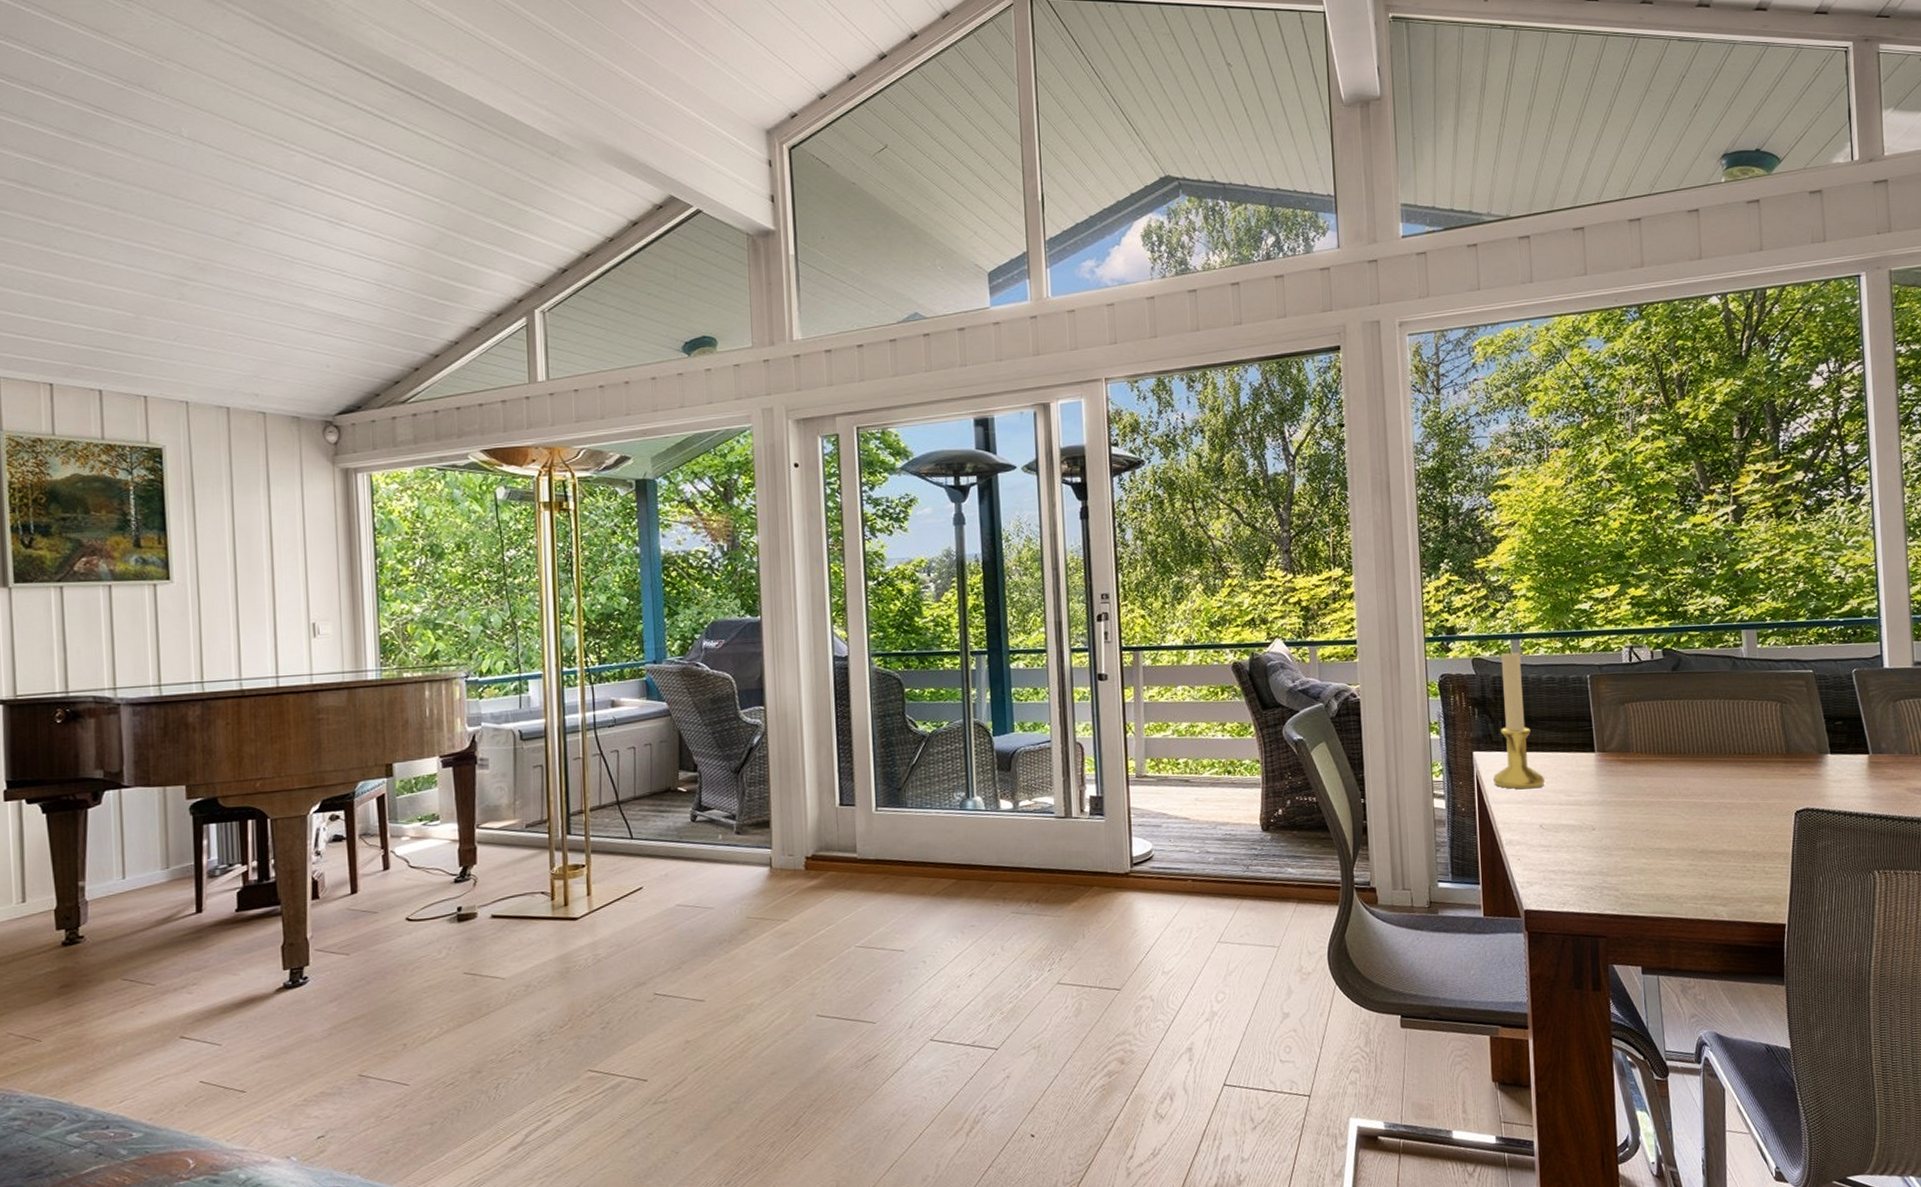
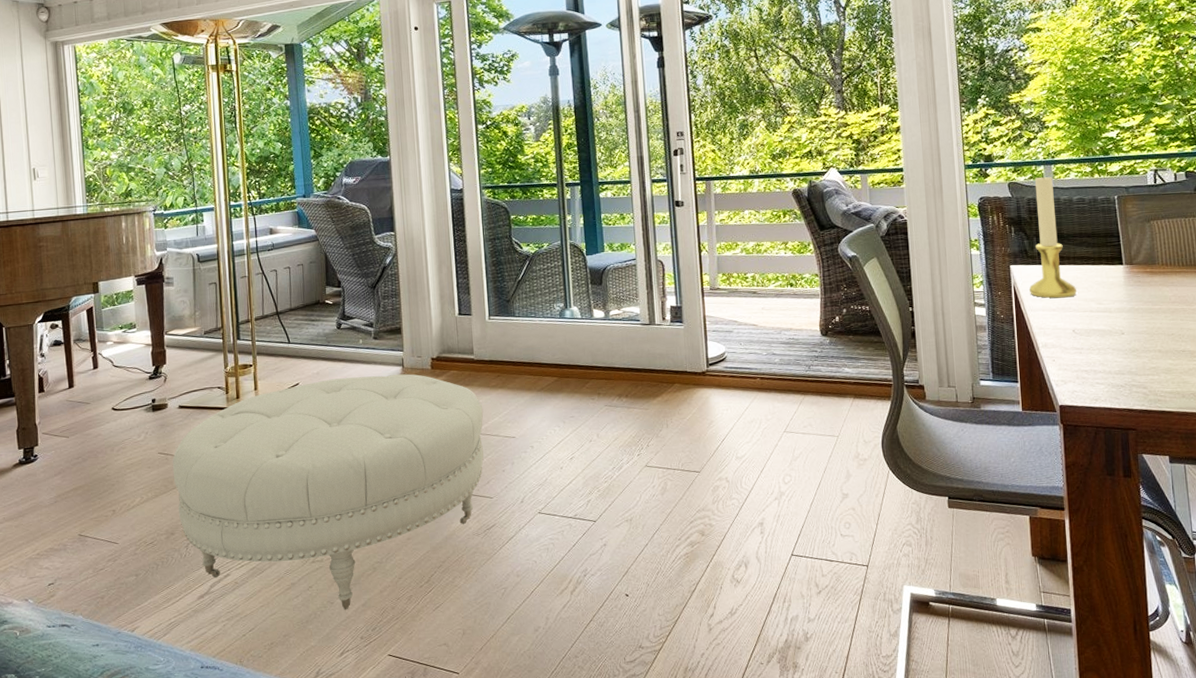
ottoman: none [481,875,867,1161] -> present [172,374,484,610]

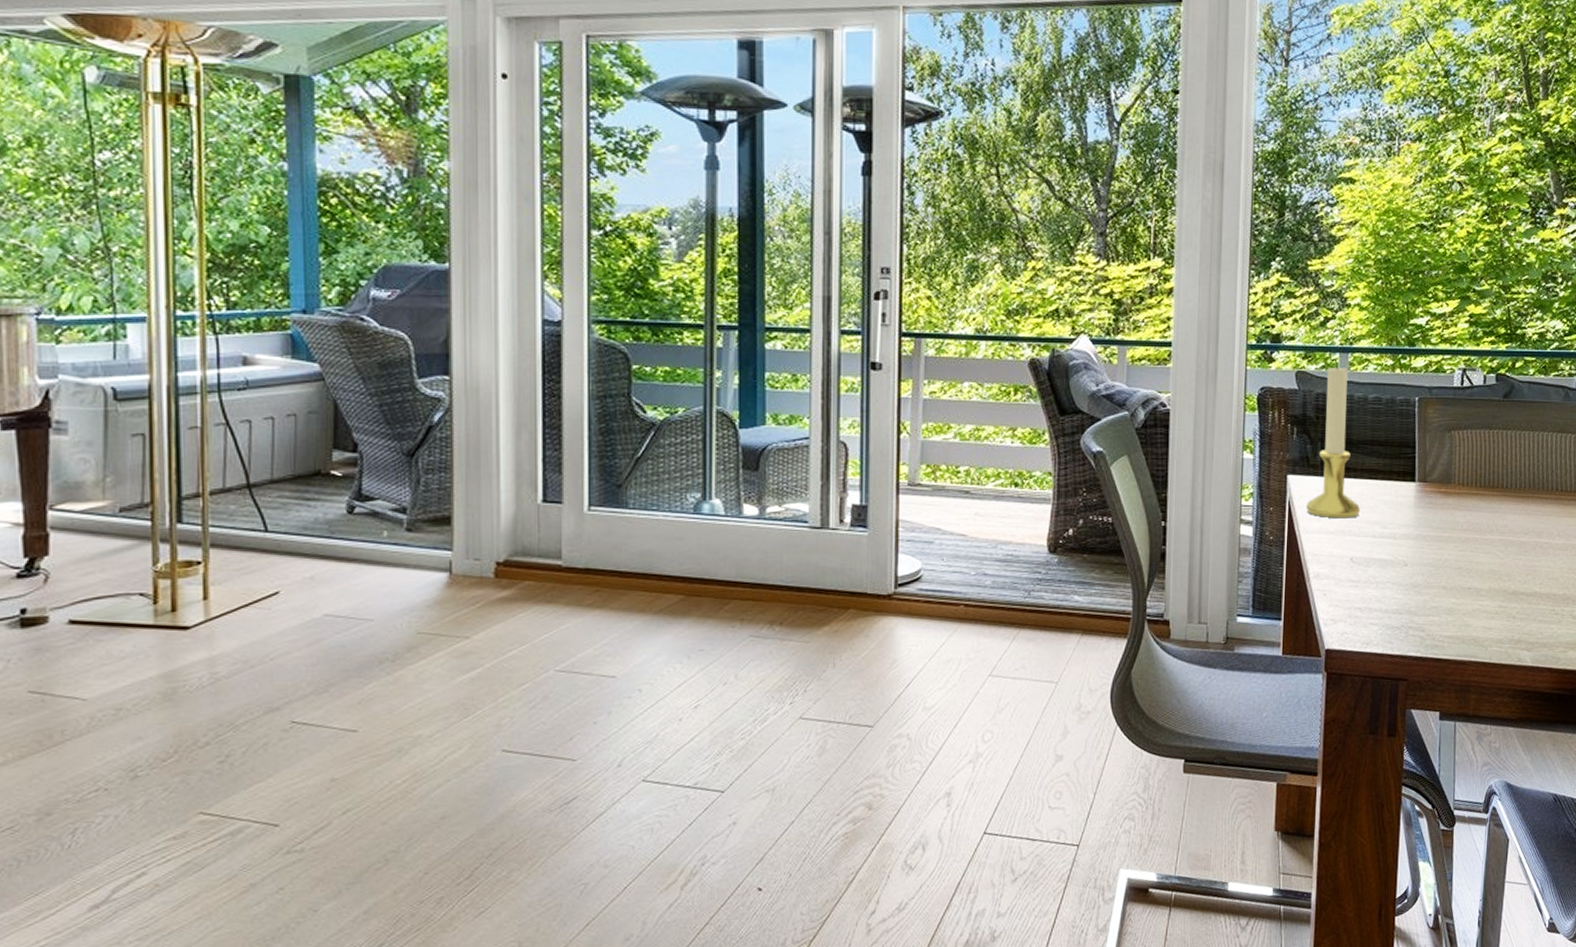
ottoman: present [172,374,484,610] -> none [52,583,571,920]

